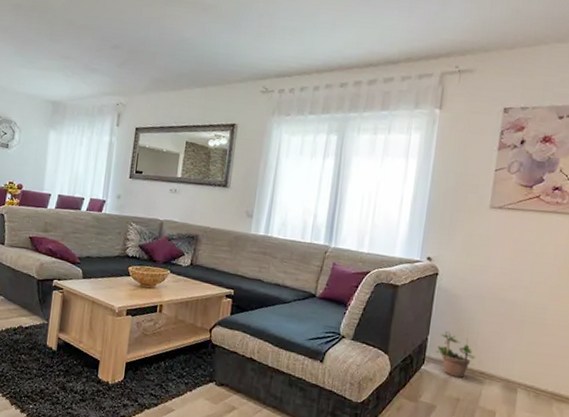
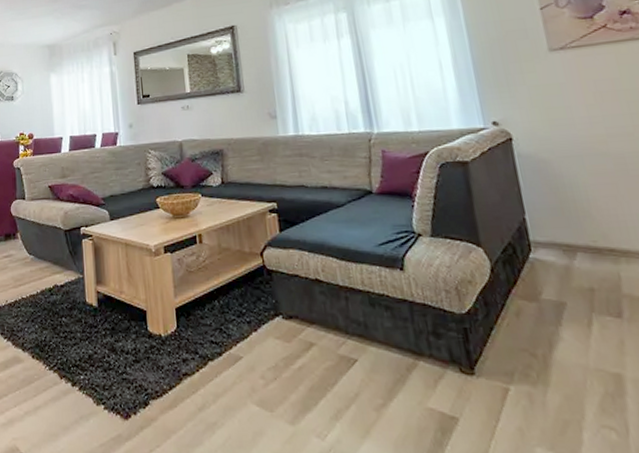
potted plant: present [435,331,475,379] -> none [539,204,596,262]

